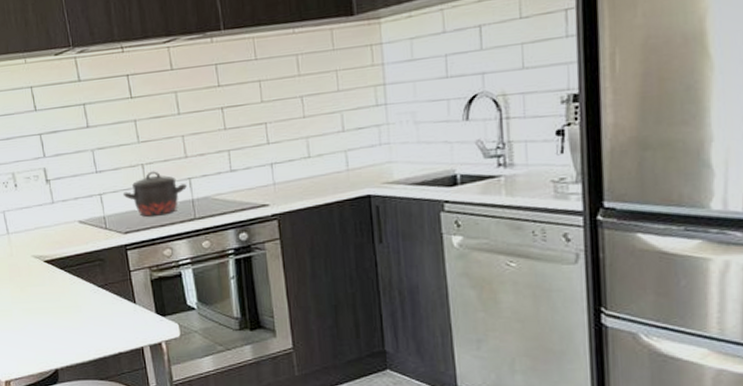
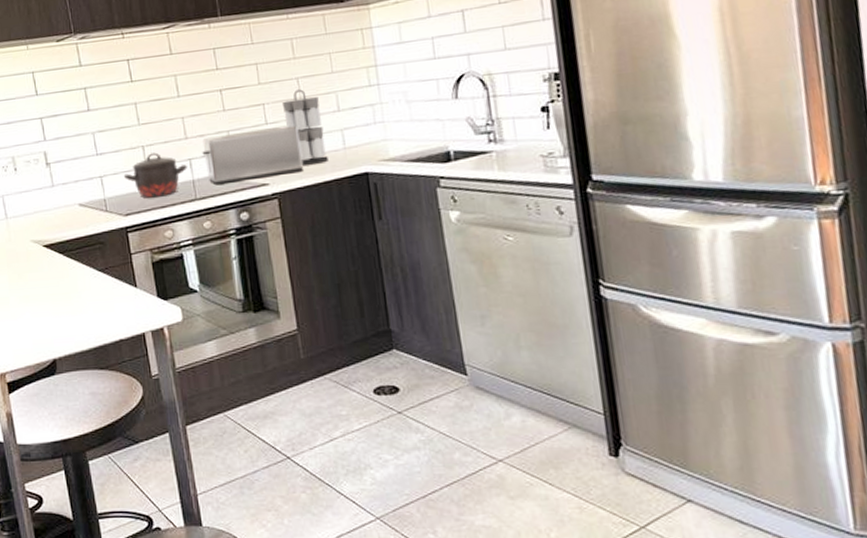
toaster: none [202,145,305,205] -> present [202,125,304,186]
spice rack: none [284,108,330,188] -> present [281,89,328,167]

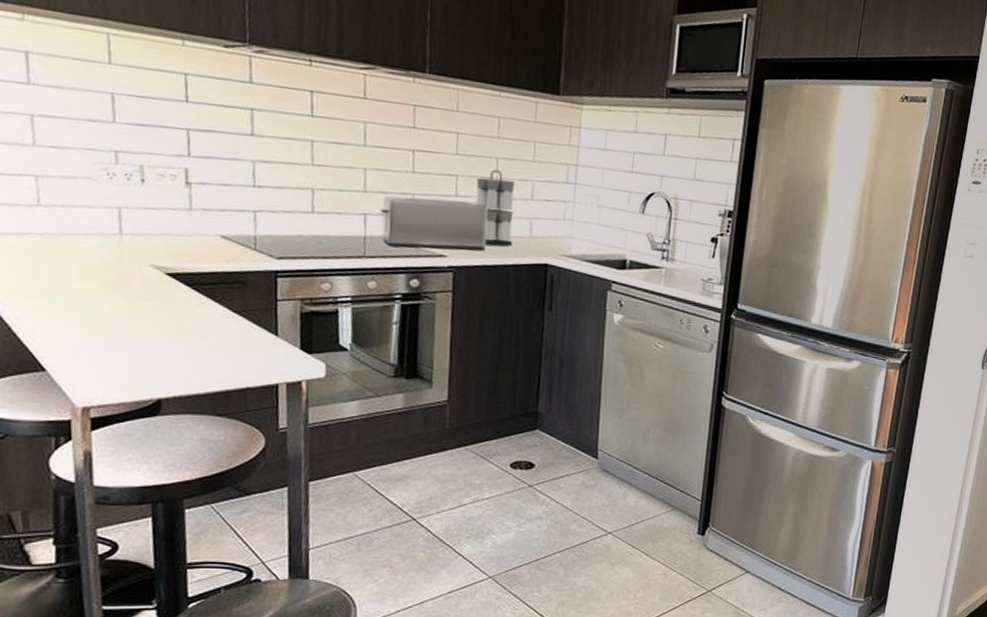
cooking pot: present [123,152,187,200] -> none [283,198,361,248]

